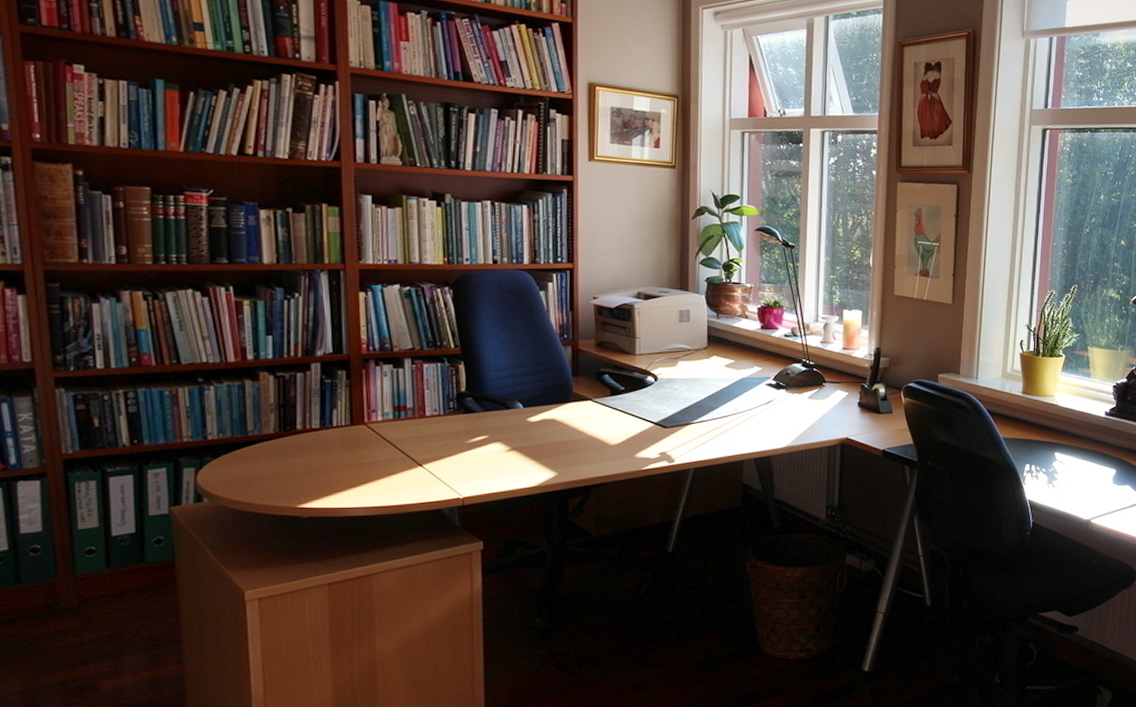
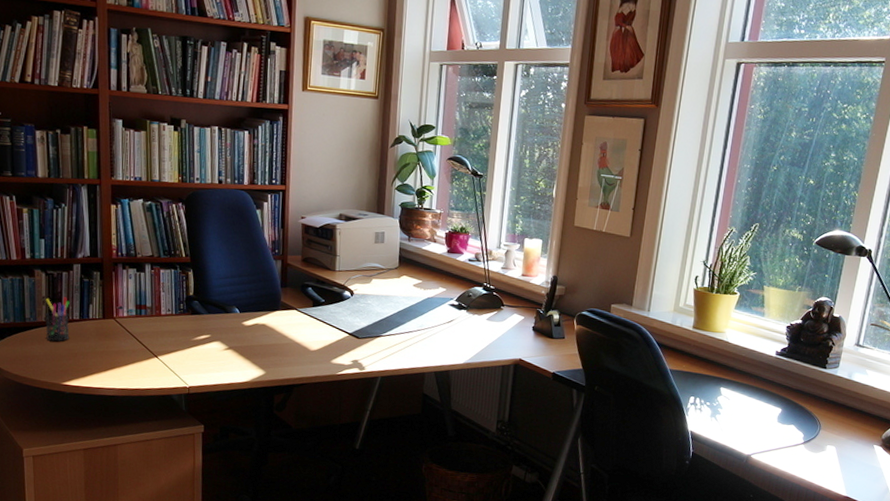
pen holder: none [274,402,307,456] -> present [45,297,70,341]

